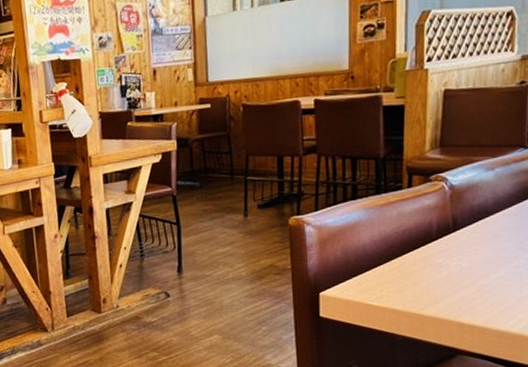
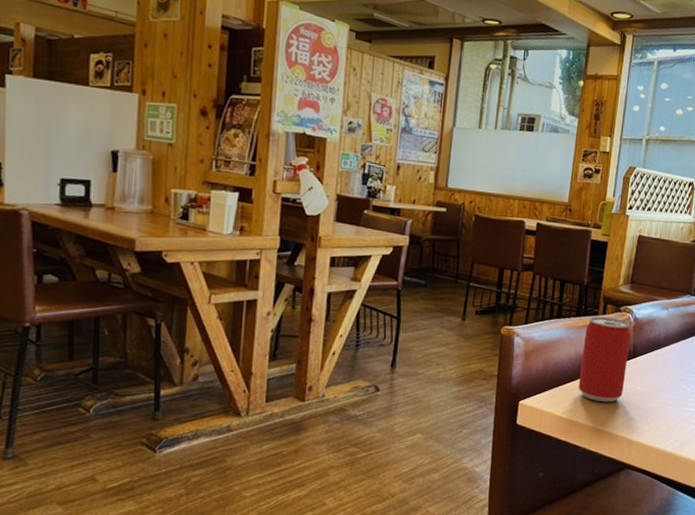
beer can: none [387,189,447,285] -> present [578,316,631,403]

